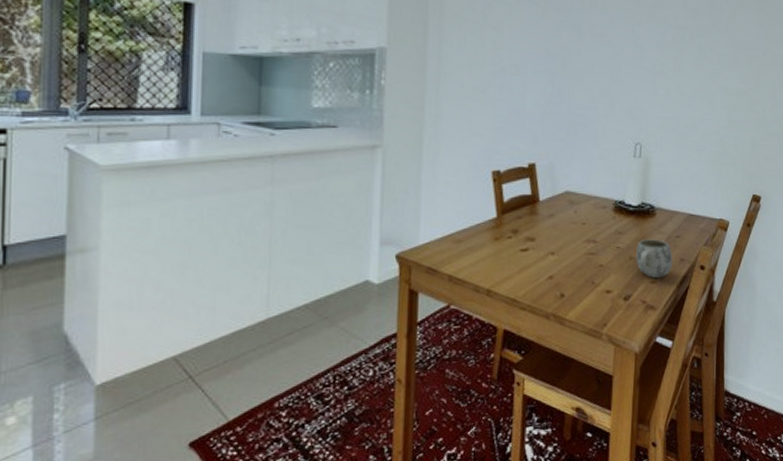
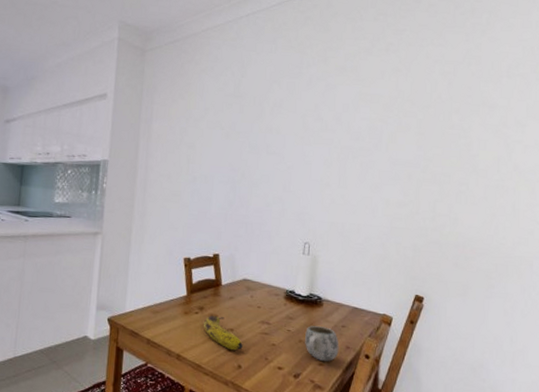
fruit: none [519,238,566,278] -> present [204,315,243,351]

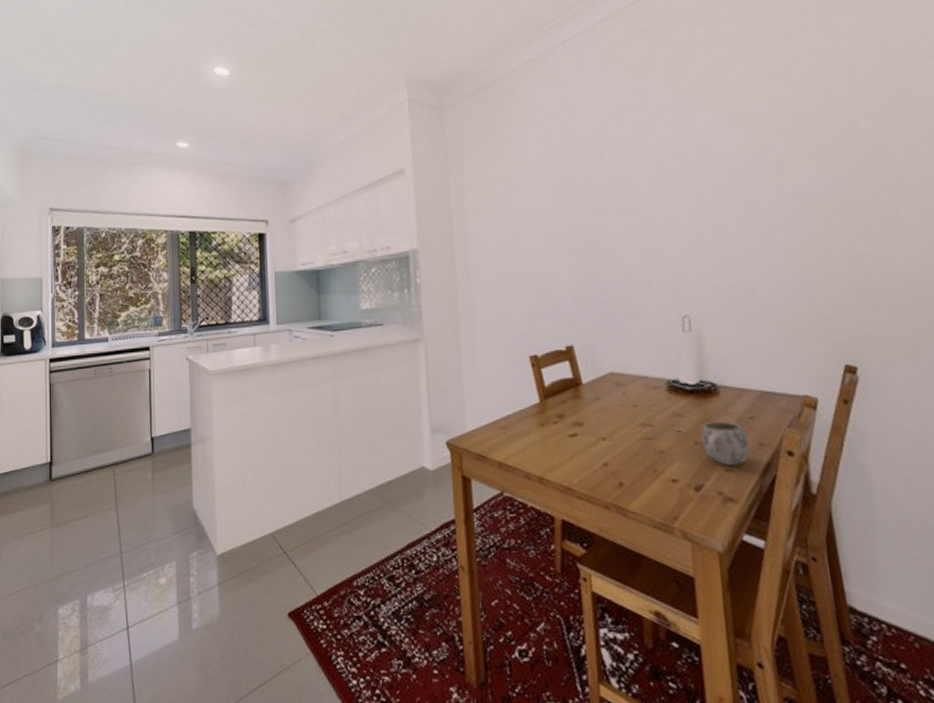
fruit: present [204,315,243,351] -> none [567,423,622,465]

